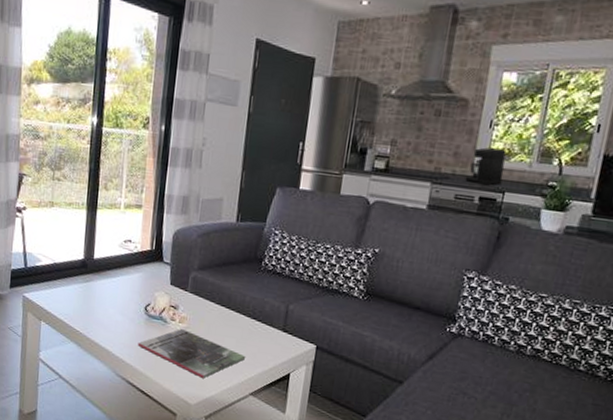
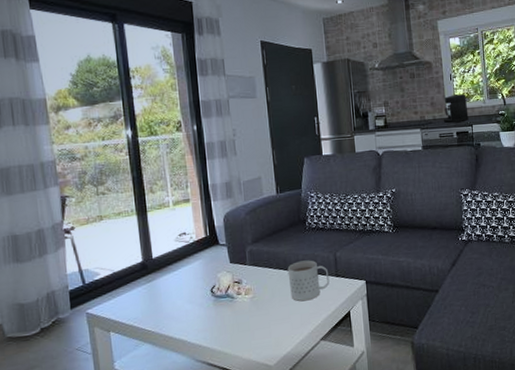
magazine: present [137,329,246,378] -> none [210,299,311,339]
mug: none [227,302,276,349] -> present [287,260,330,302]

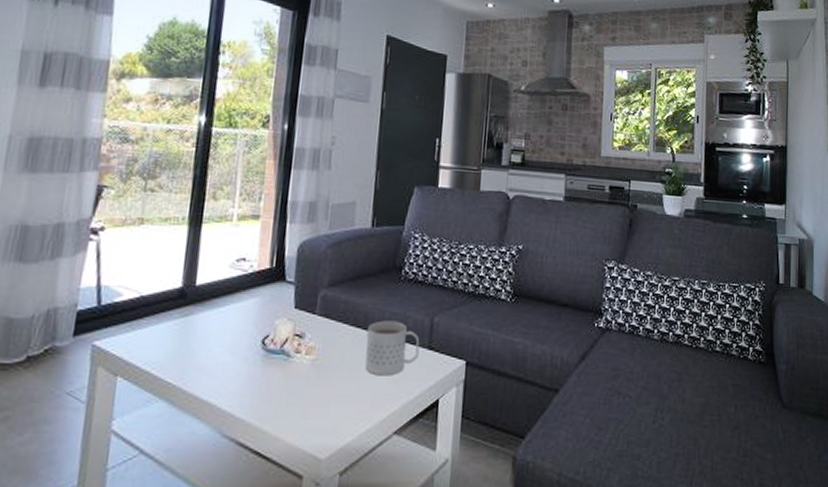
coffee maker: present [443,94,469,124] -> none [595,139,627,175]

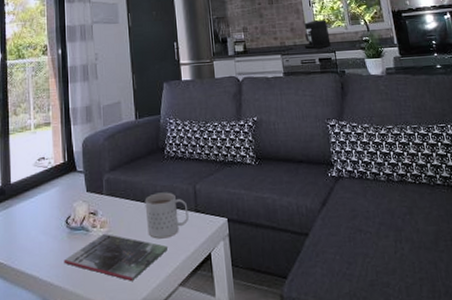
magazine: none [252,362,388,422] -> present [63,234,169,281]
coffee maker: none [595,139,627,175] -> present [304,20,331,50]

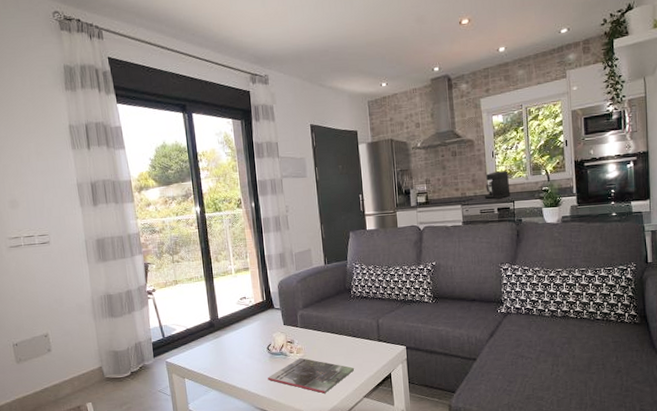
mug: present [145,192,189,239] -> none [334,325,372,362]

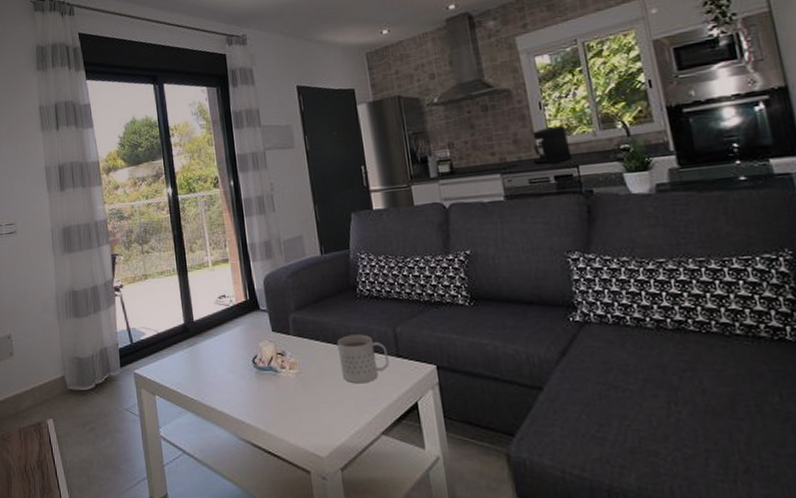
magazine: present [267,358,355,394] -> none [253,376,367,425]
mug: none [334,325,372,362] -> present [337,334,389,384]

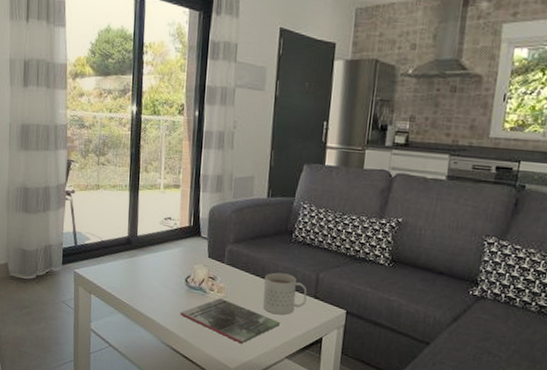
magazine: none [253,376,367,425] -> present [180,298,281,344]
coffee maker: present [533,125,572,166] -> none [481,120,521,156]

